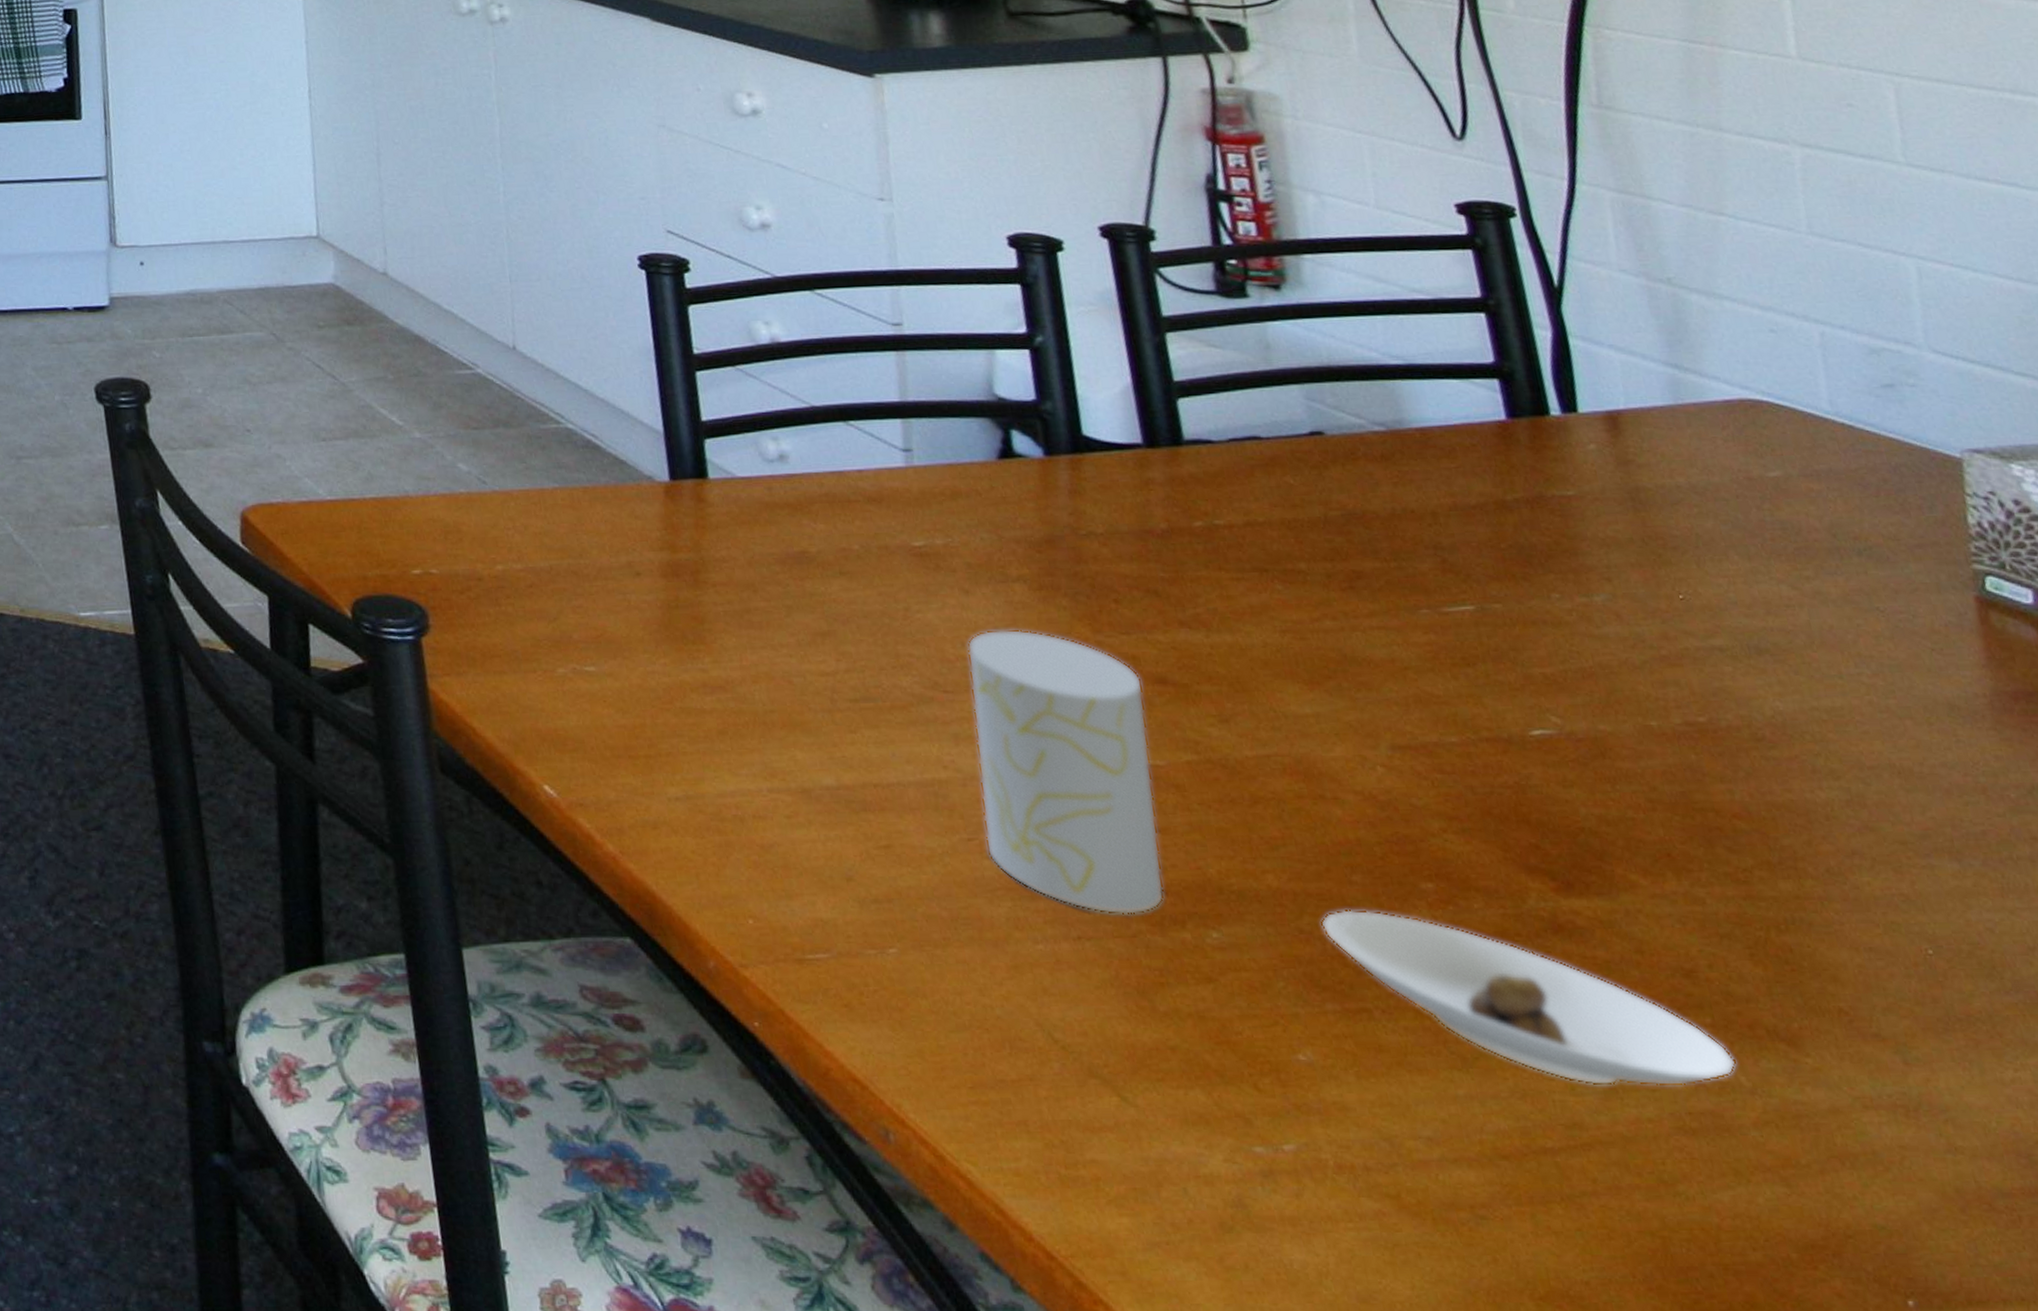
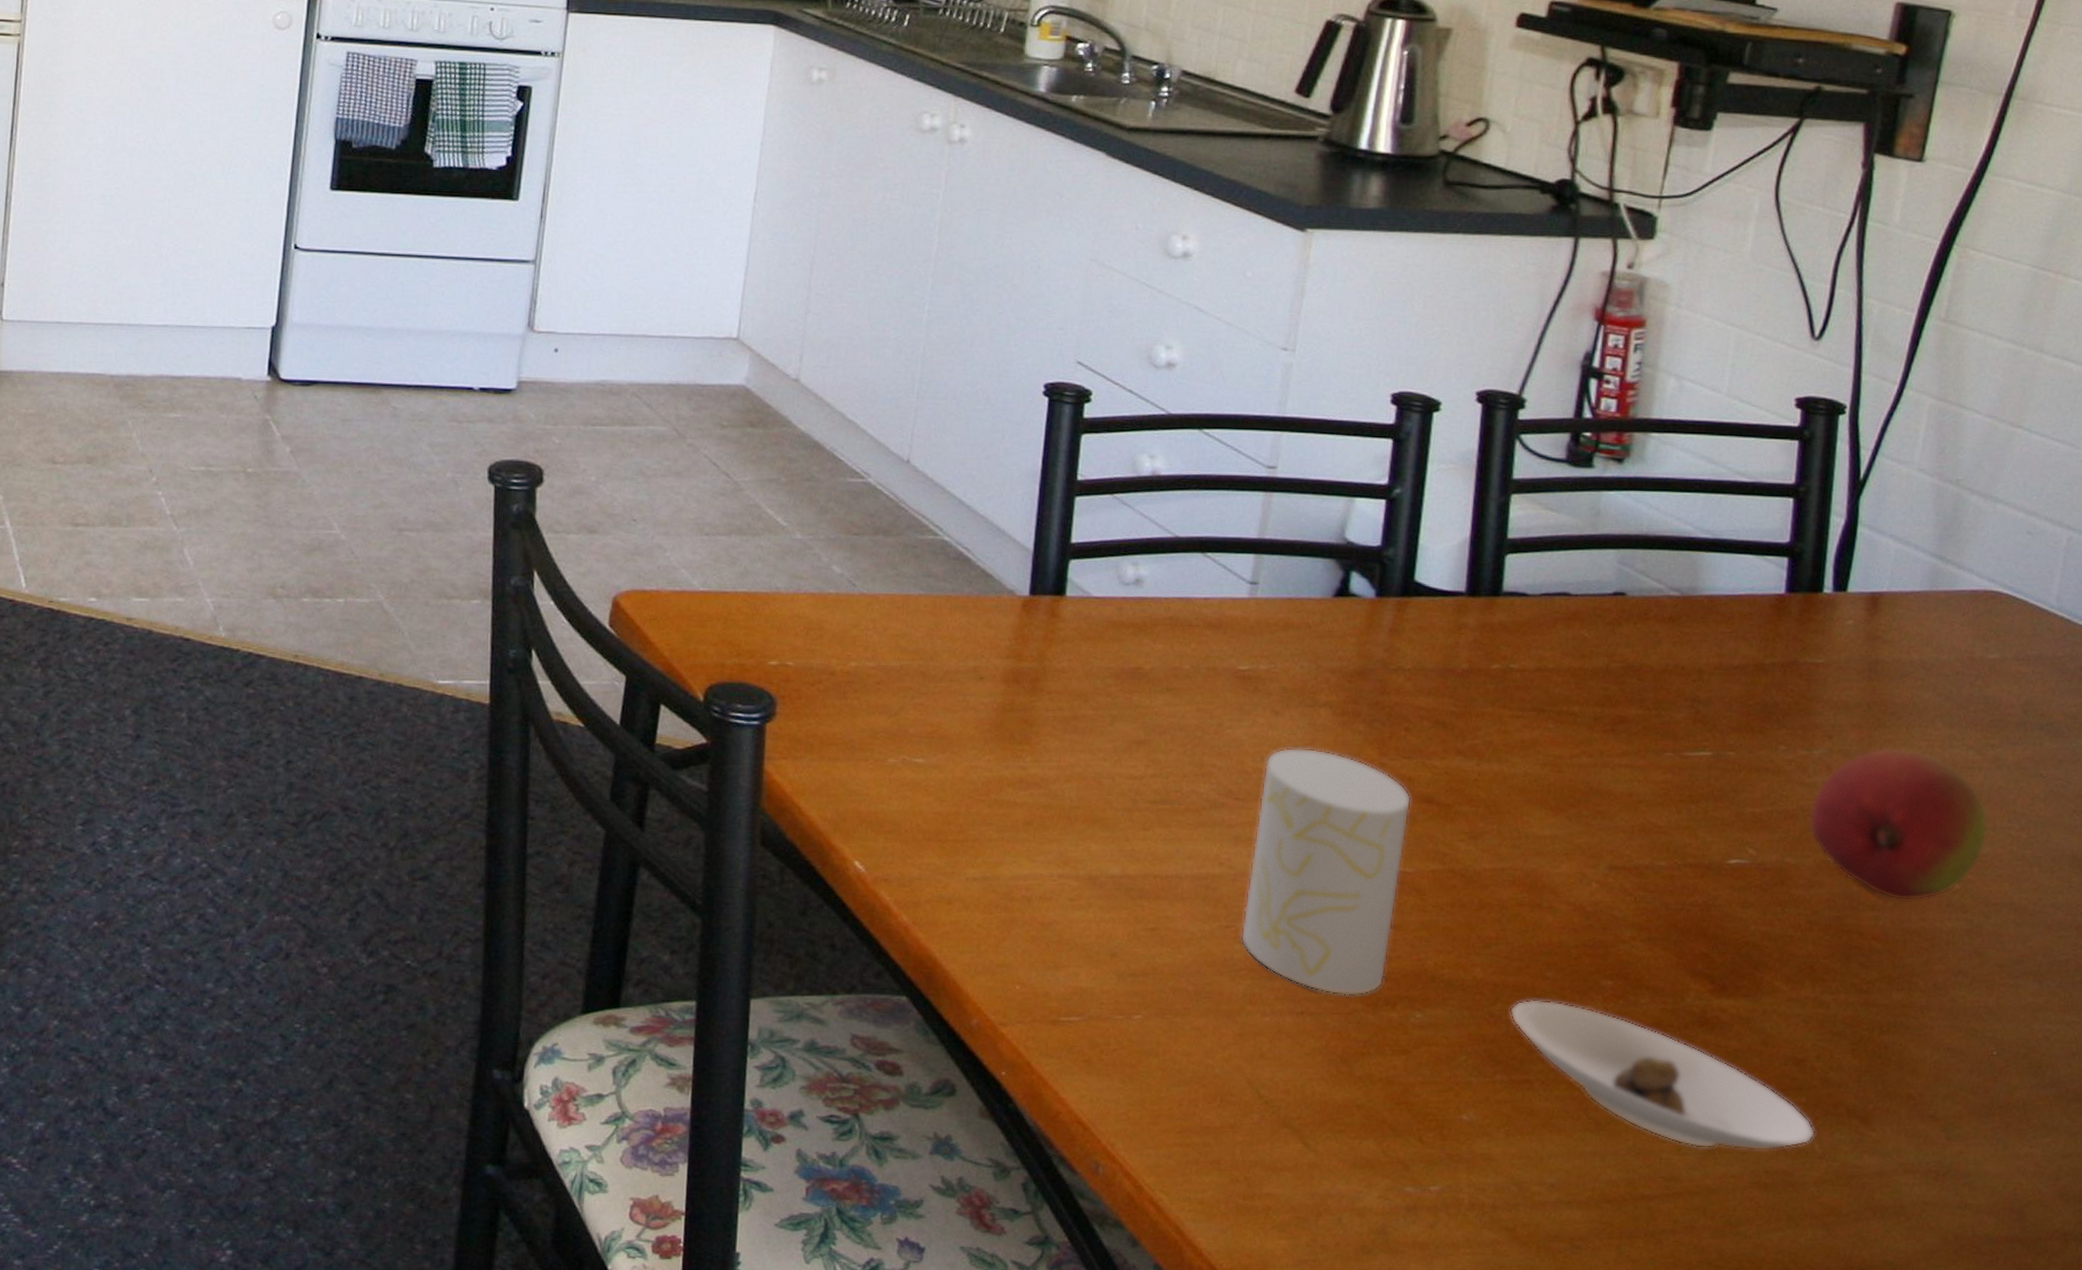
fruit: none [1609,586,1836,770] -> present [1808,746,1988,901]

